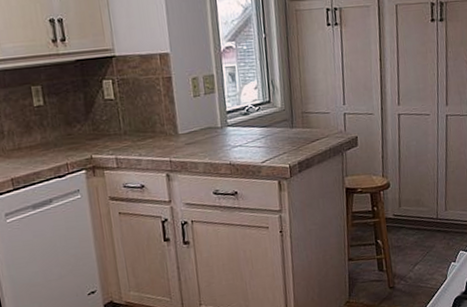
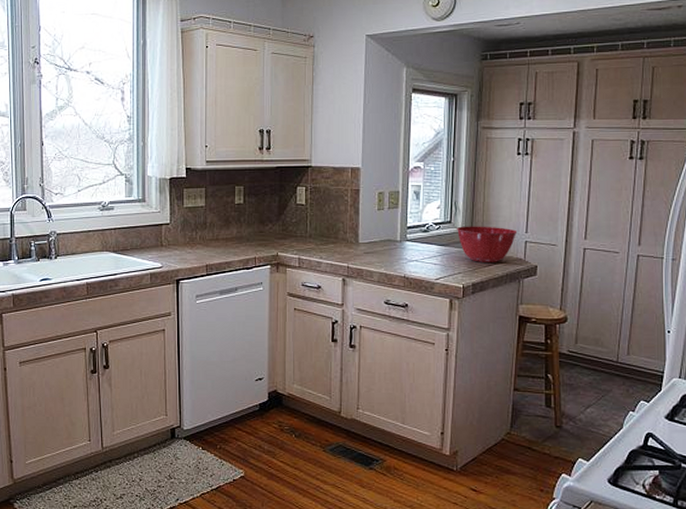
mixing bowl: none [277,101,336,140] -> present [457,226,518,262]

